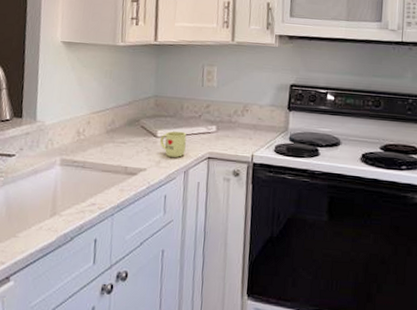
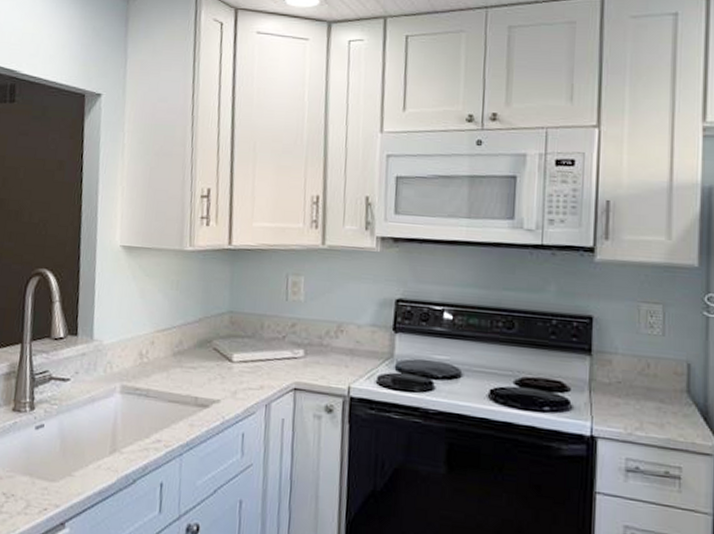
mug: present [160,131,187,157] -> none [236,354,268,388]

